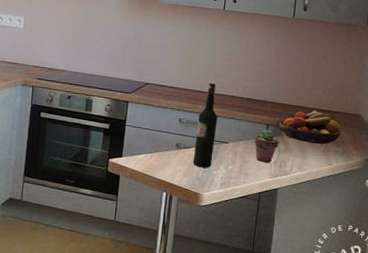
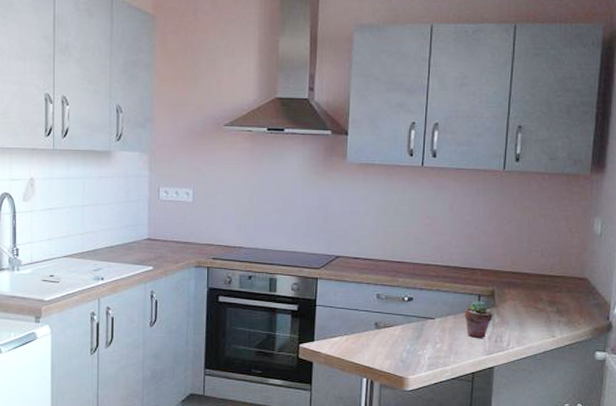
wine bottle: present [192,82,218,168] -> none [395,251,421,348]
fruit bowl: present [278,110,341,144] -> none [491,275,564,314]

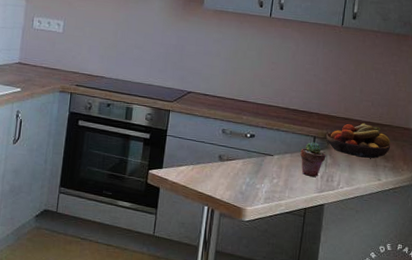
fruit bowl: none [491,275,564,314] -> present [325,122,390,158]

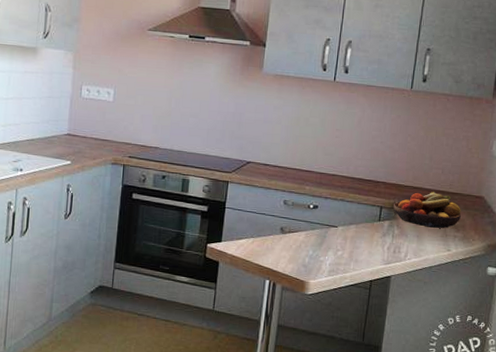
potted succulent: present [300,142,326,177] -> none [366,212,393,248]

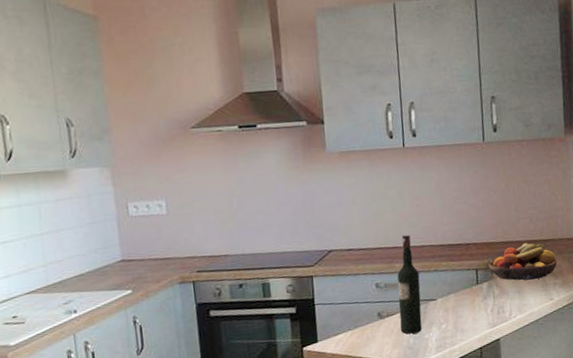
wine bottle: none [298,161,326,254] -> present [397,234,423,334]

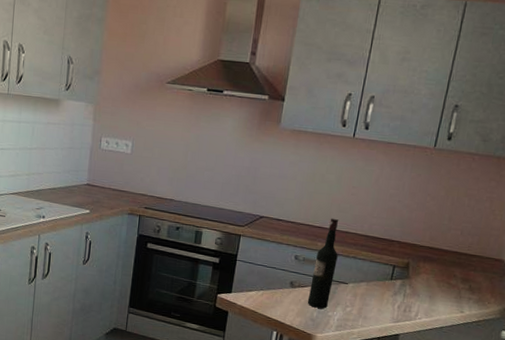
fruit bowl: present [487,242,557,280] -> none [406,252,479,290]

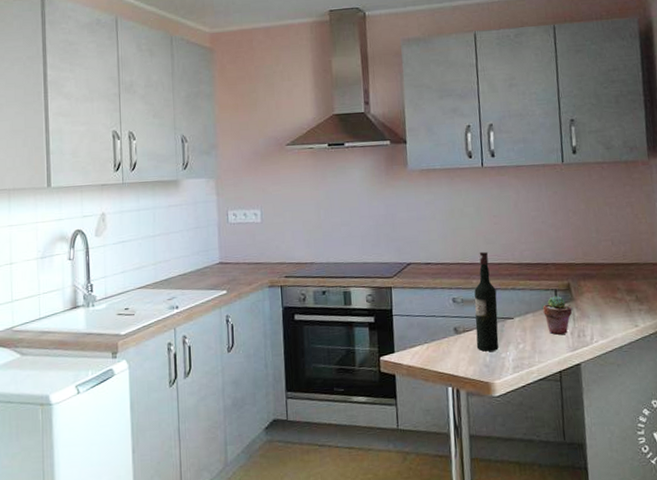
potted succulent: none [377,271,406,307] -> present [543,296,572,335]

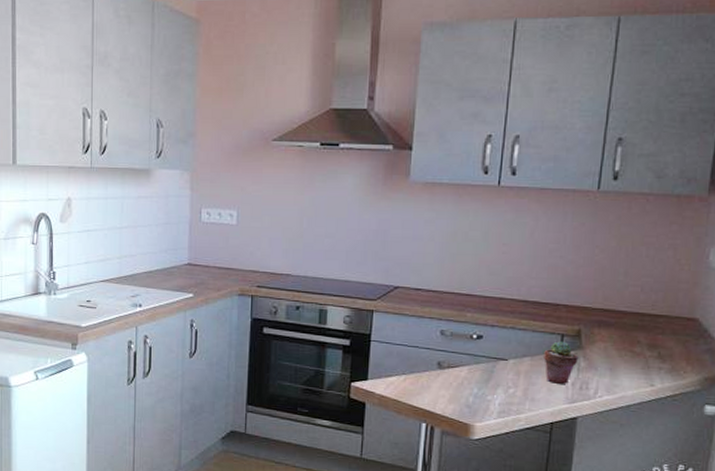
wine bottle: present [474,251,499,352] -> none [460,282,493,392]

